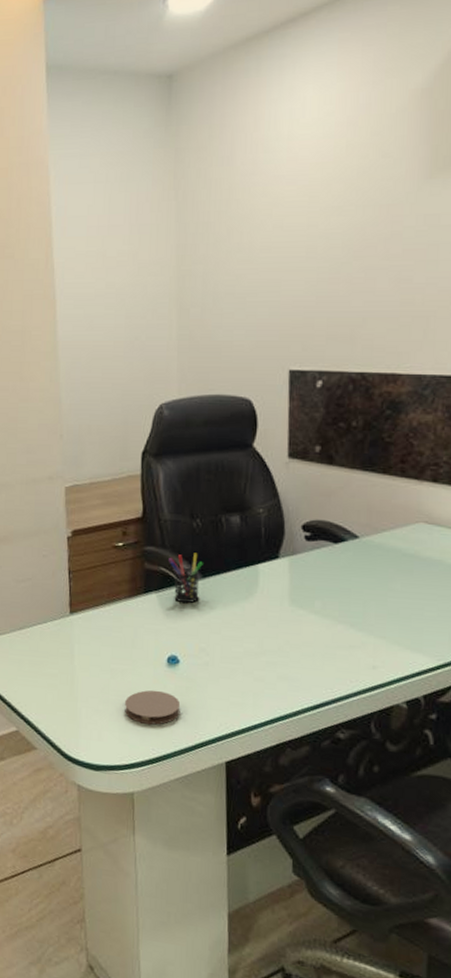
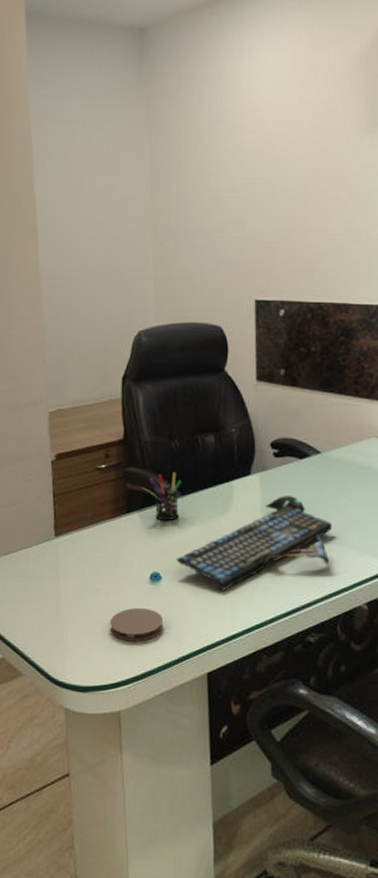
keyboard: none [196,582,370,679] -> present [176,496,333,591]

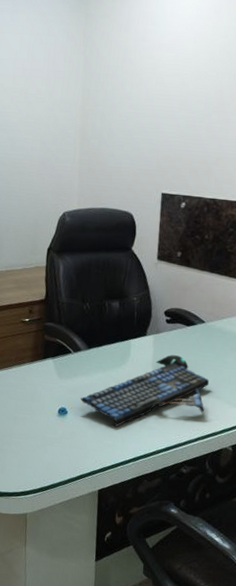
coaster: present [110,607,164,642] -> none [23,434,67,461]
pen holder: present [149,472,182,521] -> none [63,329,90,368]

